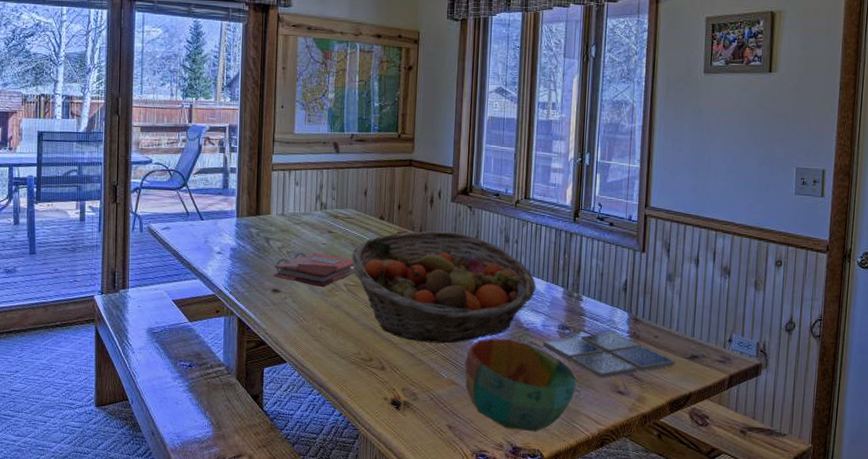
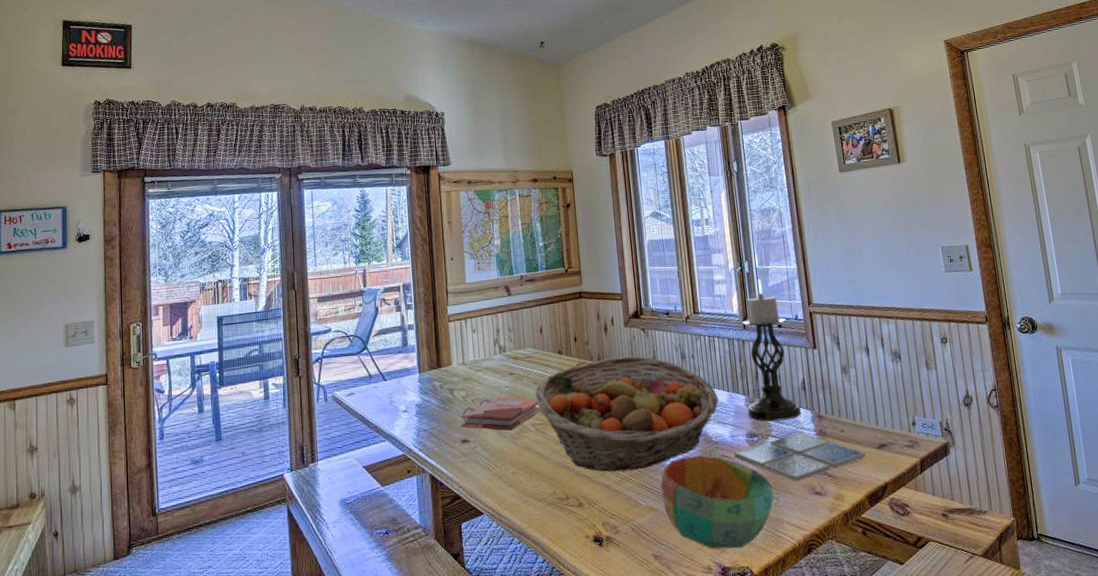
candle holder: none [564,188,619,318] -> present [742,293,802,422]

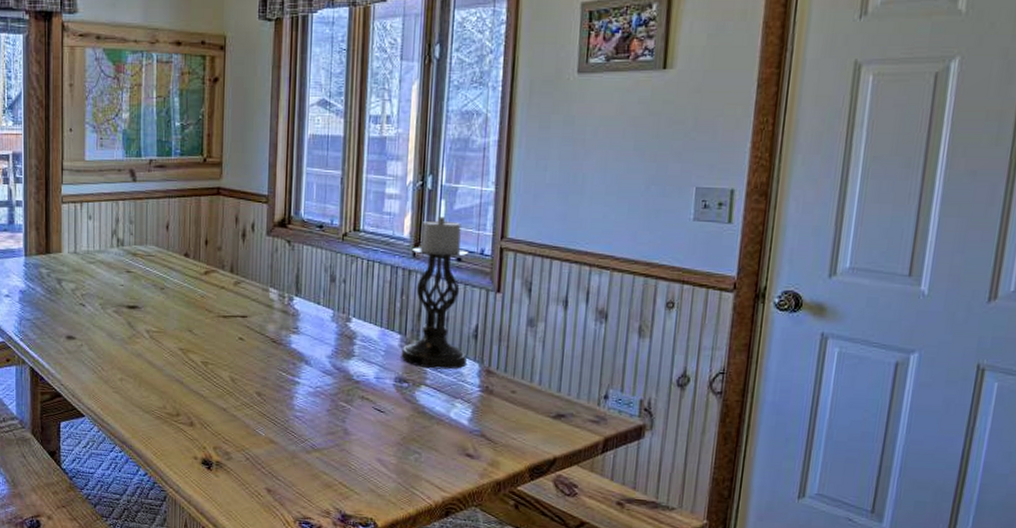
phonebook: present [460,396,540,431] -> none [67,294,158,334]
fruit basket: present [535,356,719,472] -> none [153,269,368,397]
bowl: present [660,455,774,549] -> none [284,392,416,499]
drink coaster: present [734,433,866,482] -> none [376,386,537,440]

